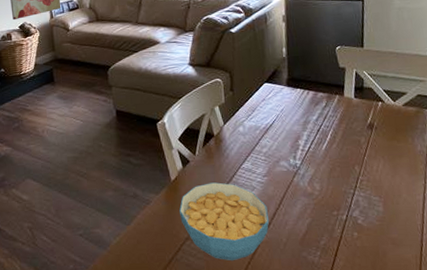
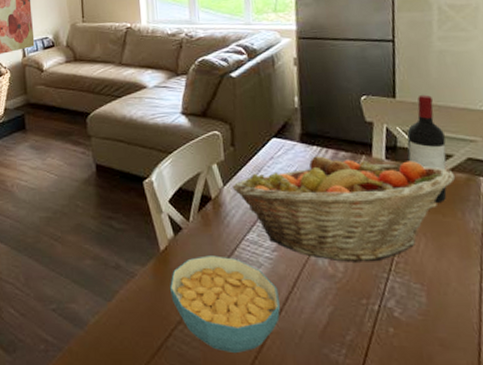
fruit basket: none [231,97,408,182] -> present [232,156,456,262]
wine bottle: none [371,44,402,131] -> present [406,94,447,202]

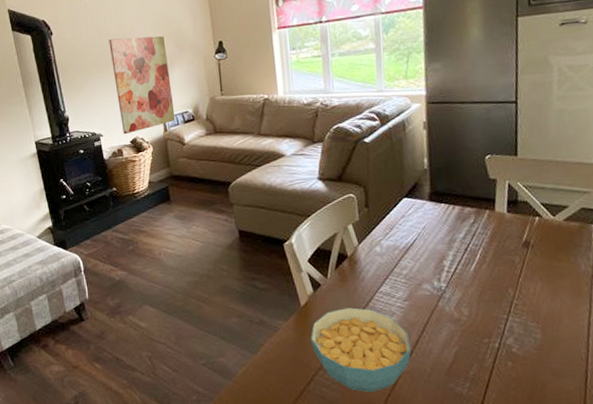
fruit basket: present [232,156,456,262] -> none [366,212,570,307]
wine bottle: present [406,94,447,202] -> none [526,151,562,249]

